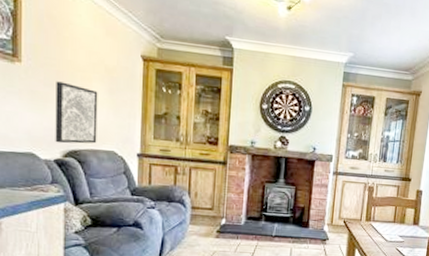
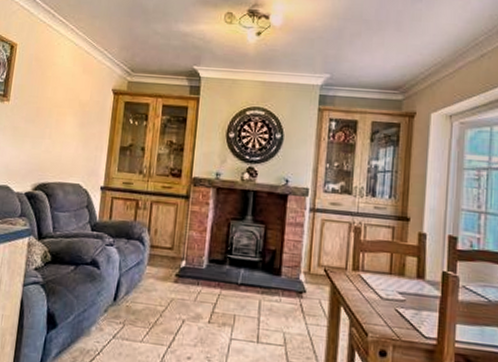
wall art: present [55,81,98,144] -> none [28,117,71,177]

